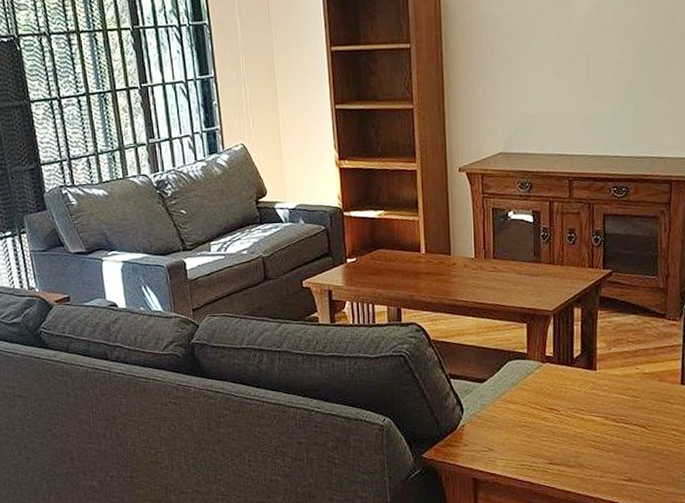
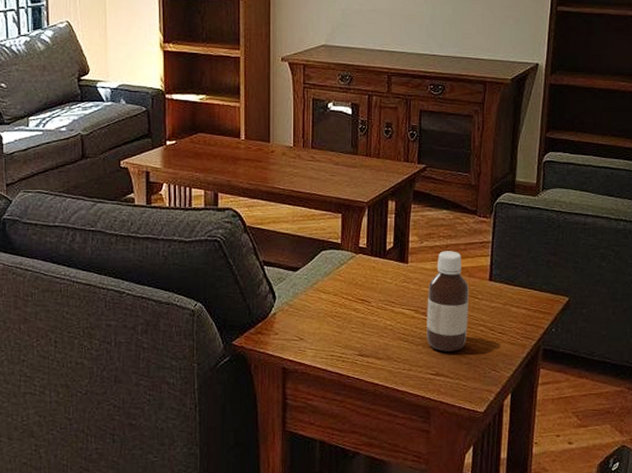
bottle: none [617,356,660,457] -> present [426,251,469,352]

